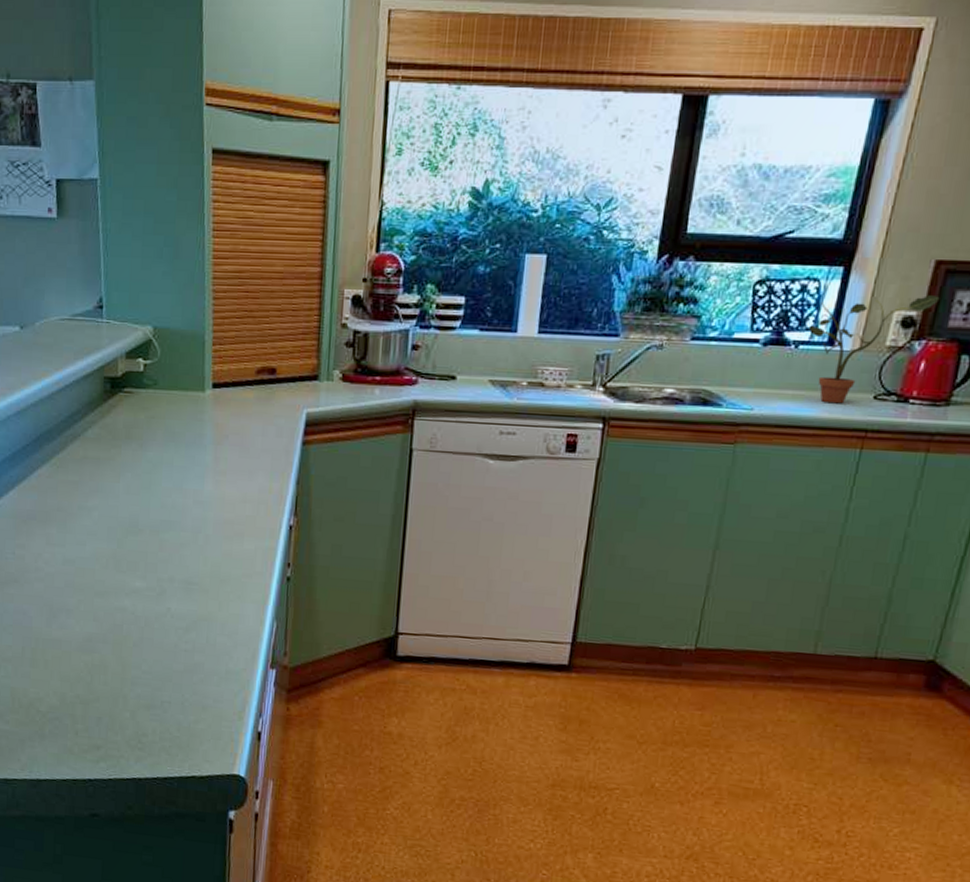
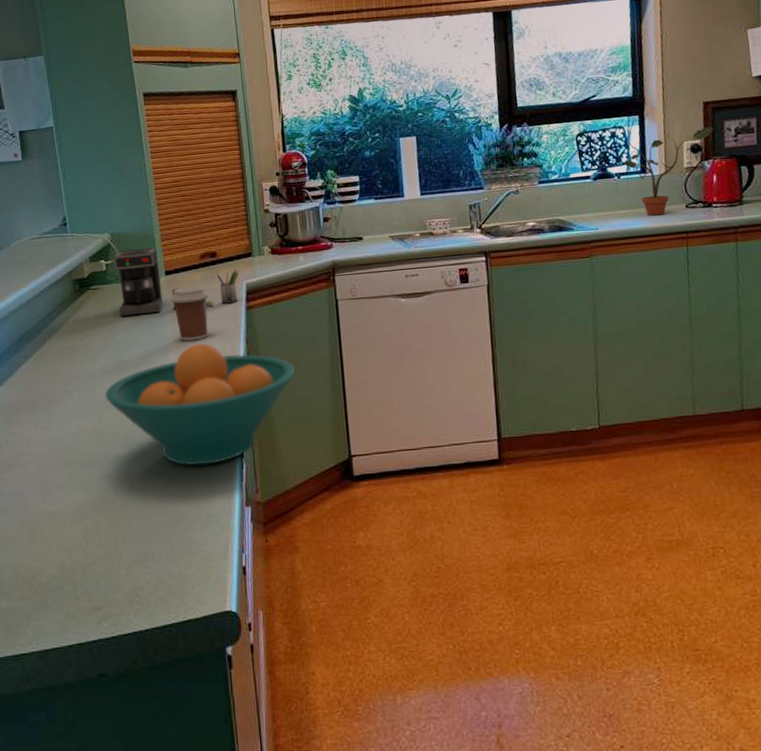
fruit bowl: none [127,475,350,616] -> present [105,343,296,466]
coffee maker: none [153,350,300,434] -> present [113,248,239,317]
coffee cup: none [215,405,261,472] -> present [170,285,210,341]

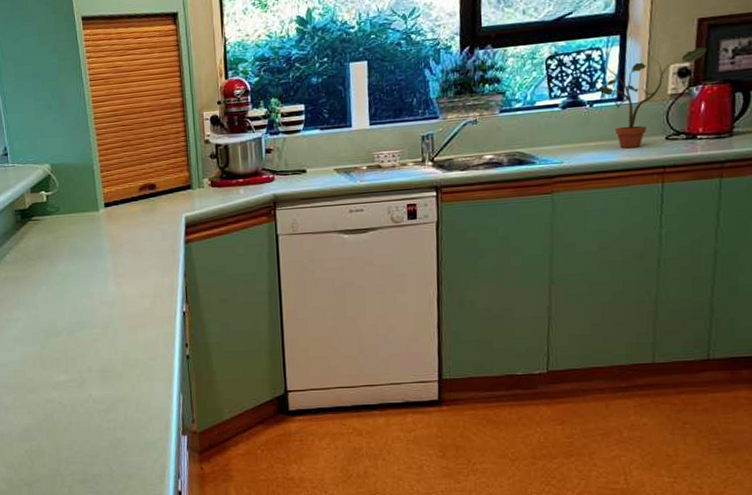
fruit bowl: present [105,343,296,466] -> none [47,276,234,395]
coffee maker: present [113,248,239,317] -> none [54,179,178,248]
coffee cup: present [170,285,210,341] -> none [110,218,148,274]

